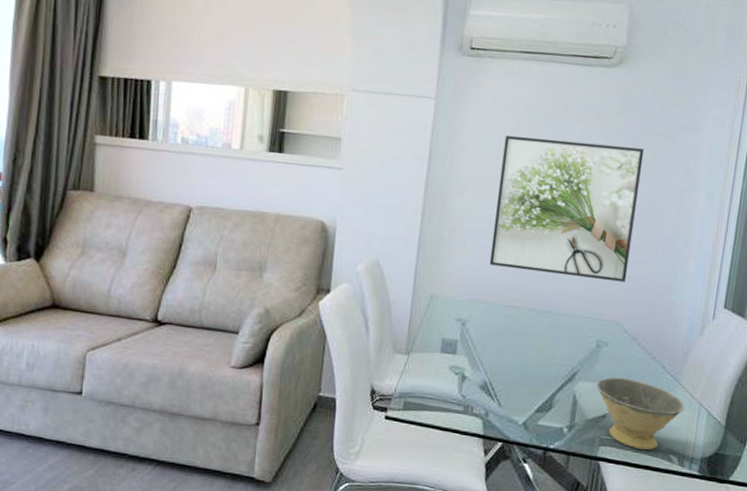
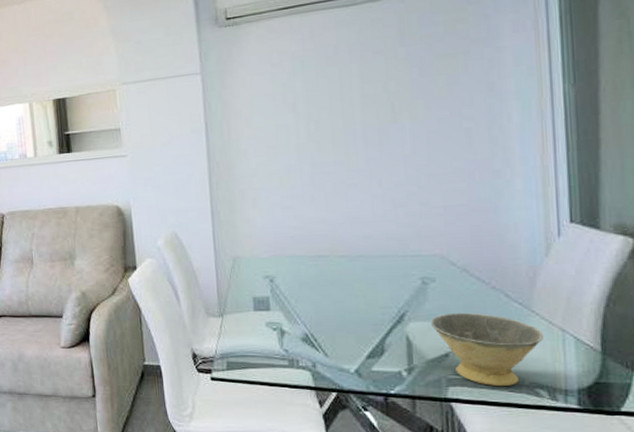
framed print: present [489,136,645,283] -> none [278,73,442,220]

